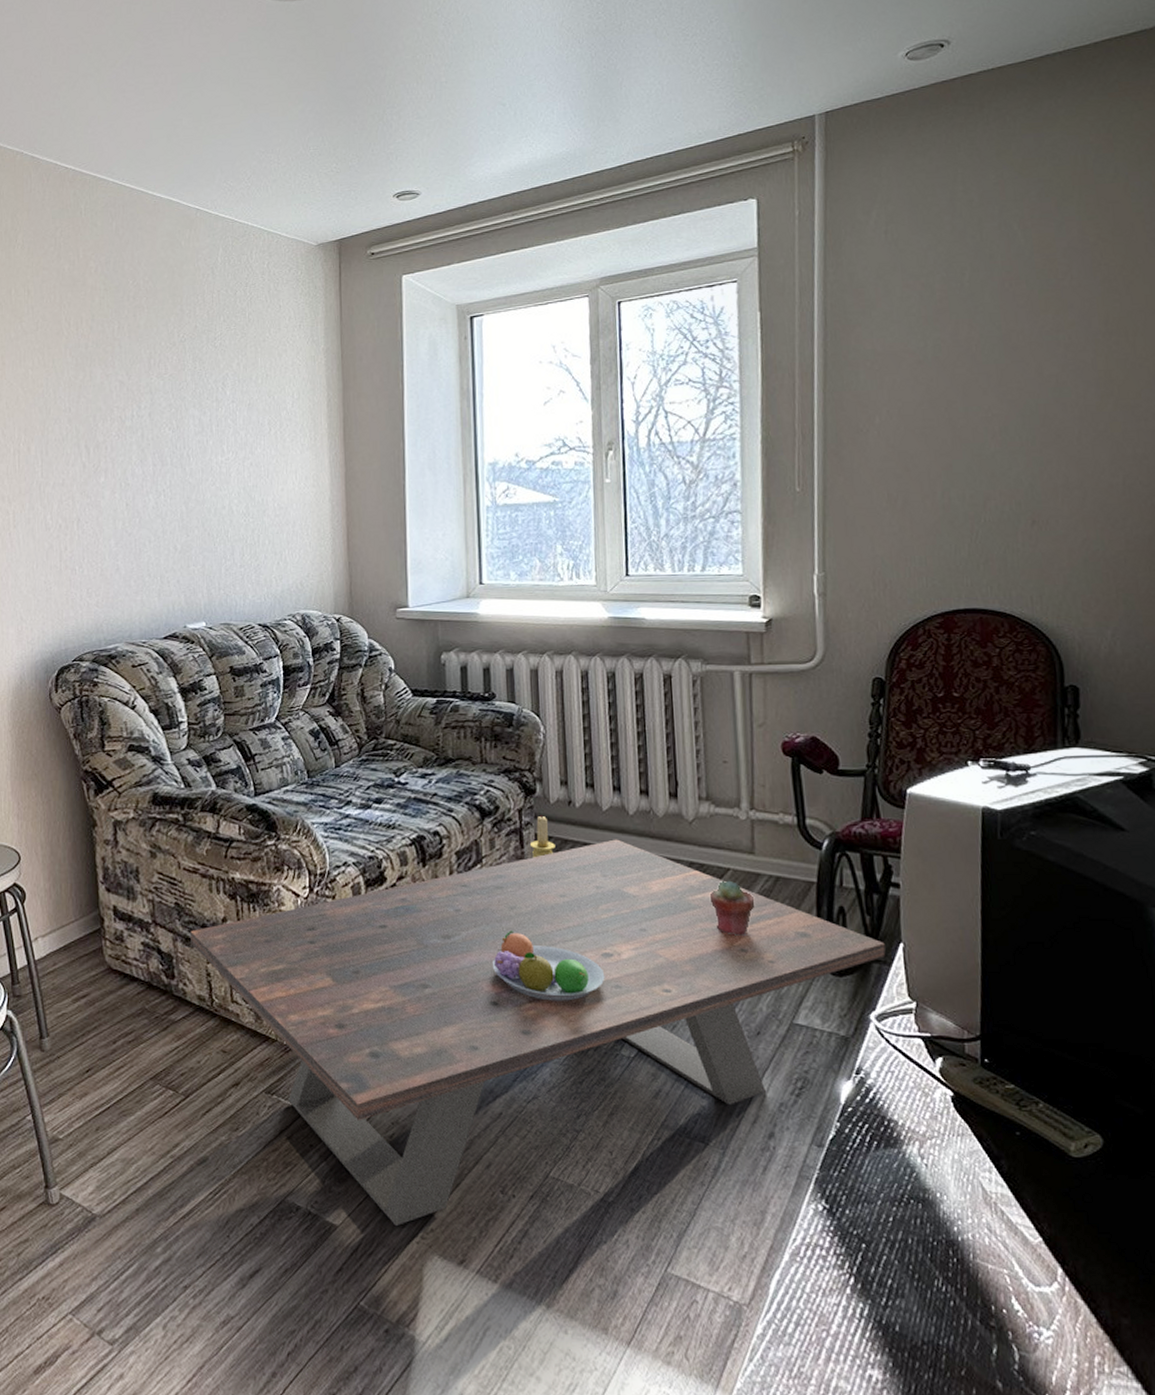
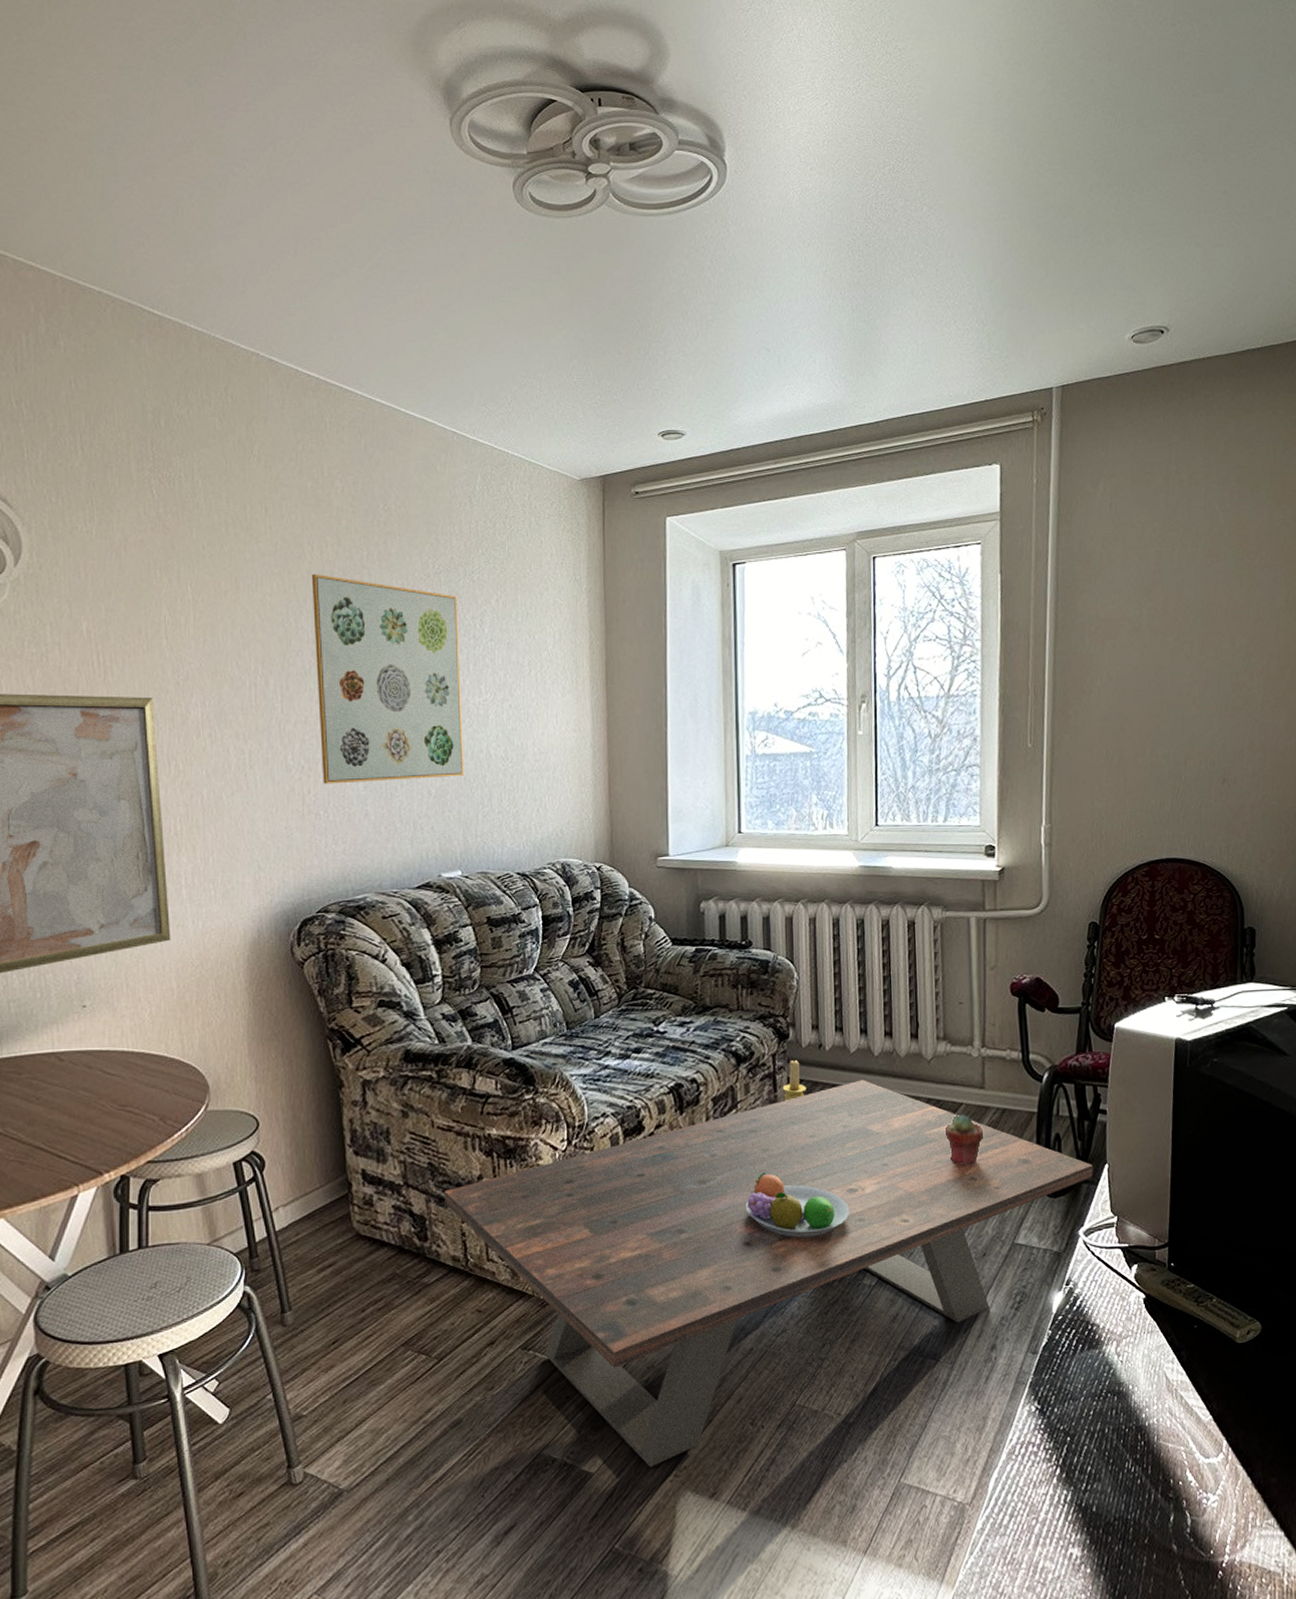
wall art: none [68,348,207,541] -> present [311,574,464,784]

